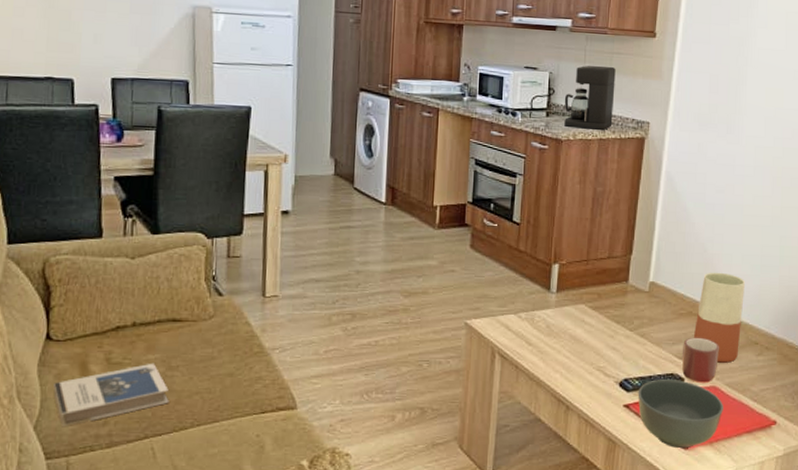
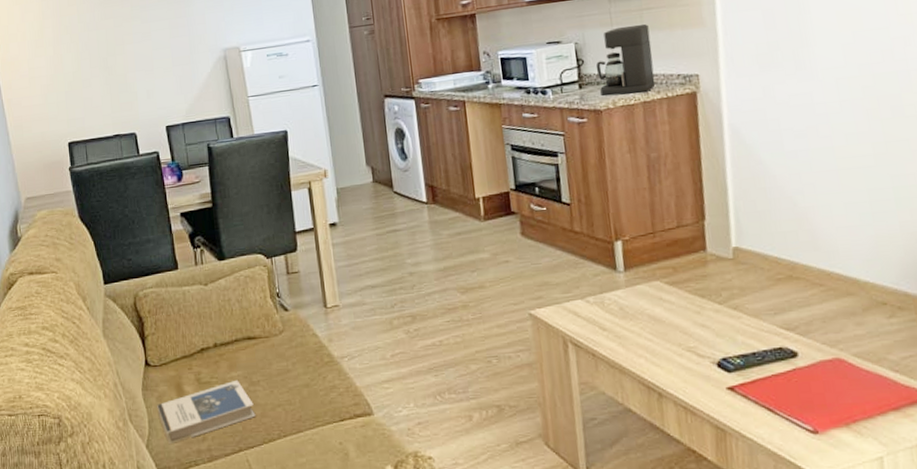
bowl: present [637,379,723,449] -> none [741,354,856,434]
mug: present [681,337,719,384] -> none [788,303,838,357]
vase: present [693,272,746,363] -> none [798,226,863,331]

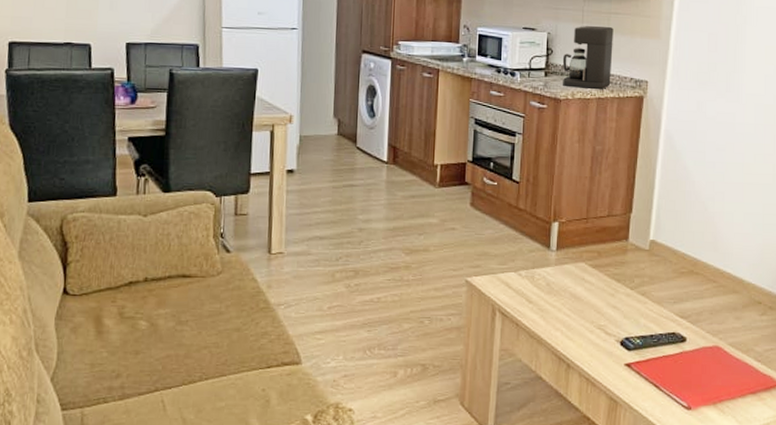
hardback book: present [157,379,256,445] -> none [69,317,179,379]

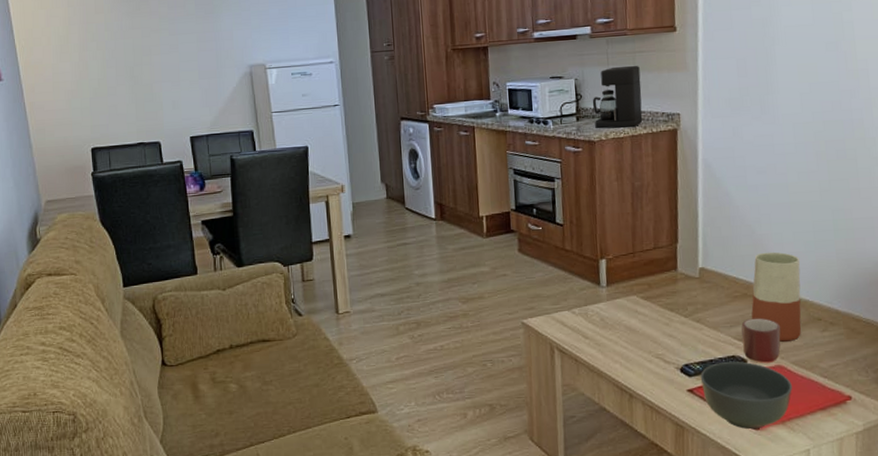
bowl: none [639,338,727,409] -> present [700,361,792,430]
mug: none [683,296,721,344] -> present [741,318,781,364]
vase: none [695,230,748,322] -> present [751,251,802,342]

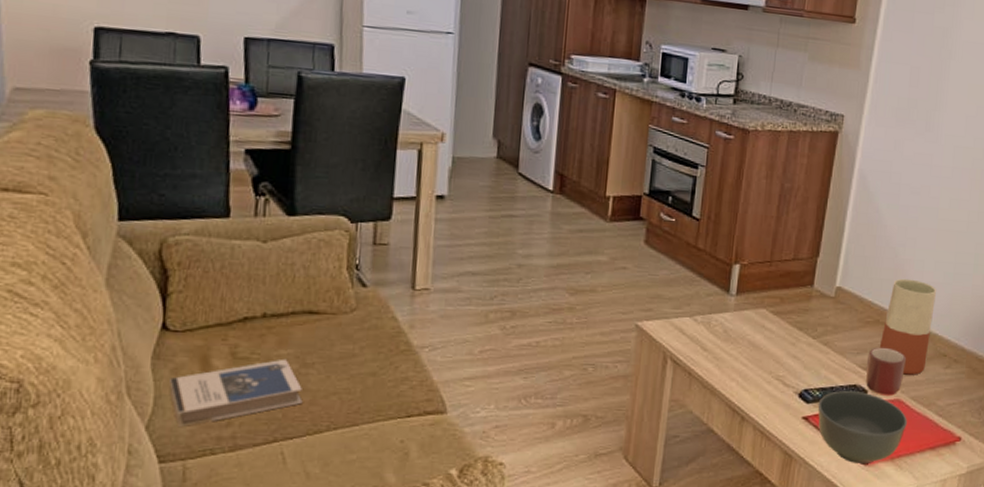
hardback book: none [172,379,268,440] -> present [169,358,303,428]
coffee maker: present [592,65,643,129] -> none [752,50,811,122]

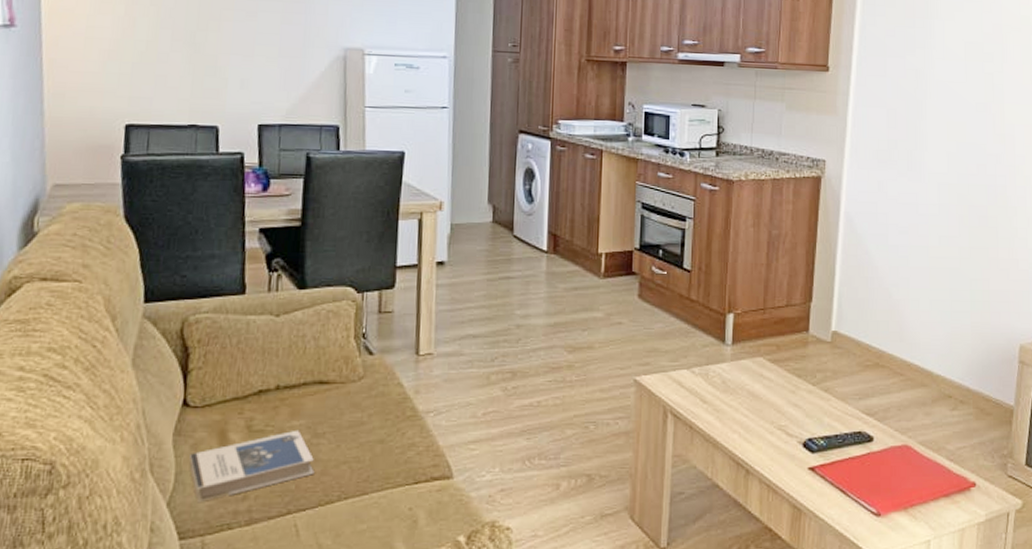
bowl: present [817,391,907,465] -> none [823,439,917,516]
mug: present [866,347,906,397] -> none [869,391,910,443]
vase: present [879,278,937,375] -> none [881,319,935,419]

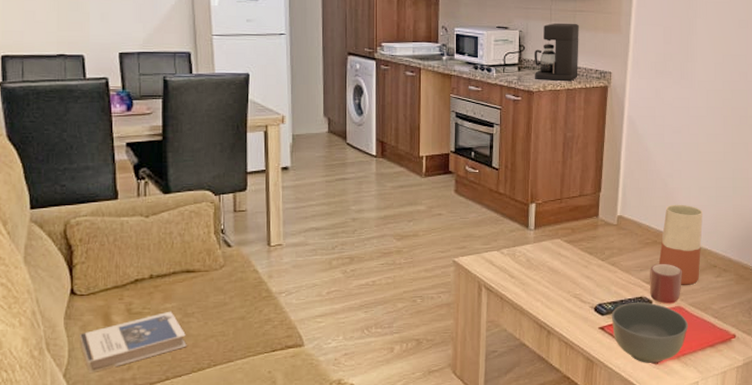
coffee maker: none [734,101,788,170] -> present [534,22,579,82]
bowl: none [823,439,917,516] -> present [611,302,688,364]
mug: none [869,391,910,443] -> present [649,263,682,305]
vase: none [881,319,935,419] -> present [658,204,703,285]

